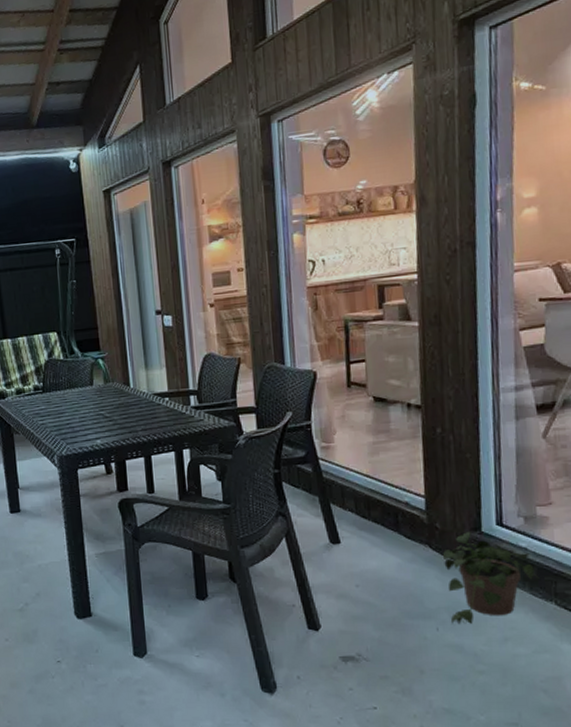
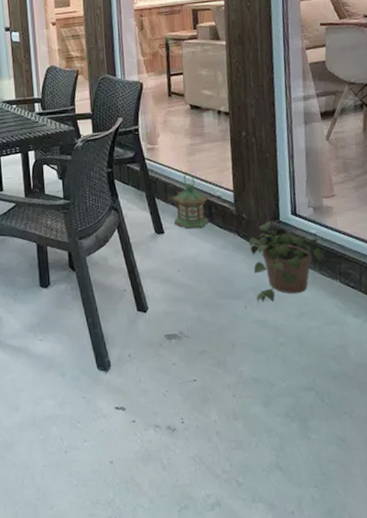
lantern: none [346,475,398,539] -> present [169,172,212,229]

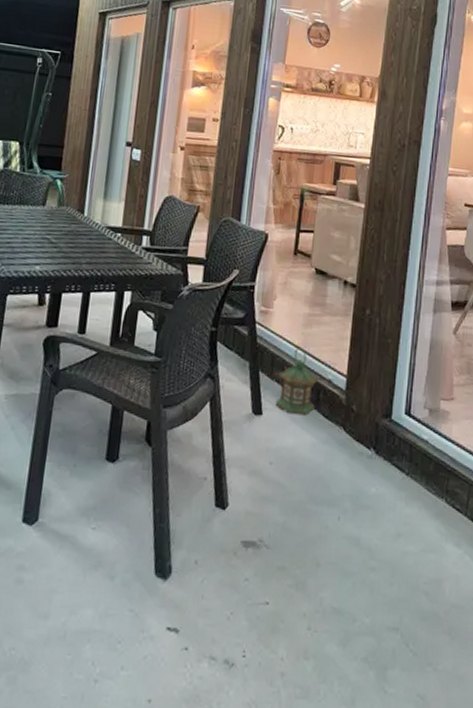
potted plant: present [248,221,327,302] -> none [353,418,435,515]

